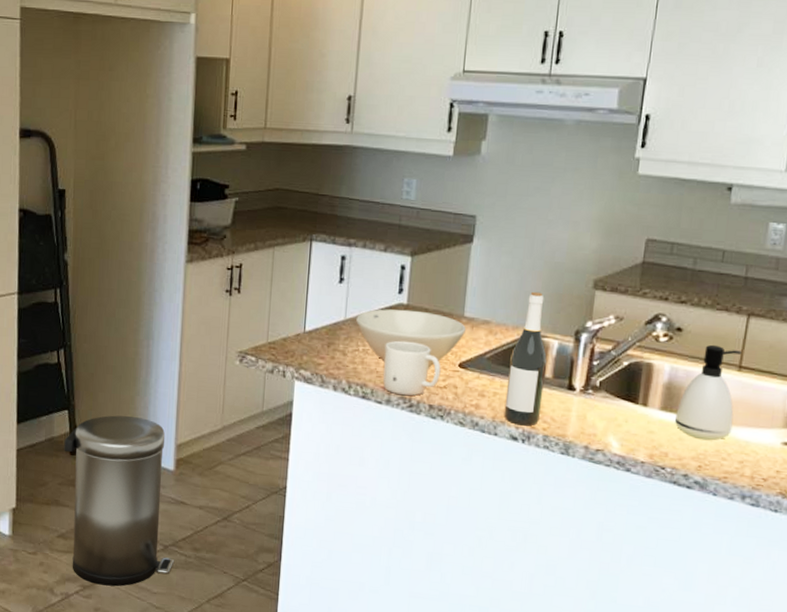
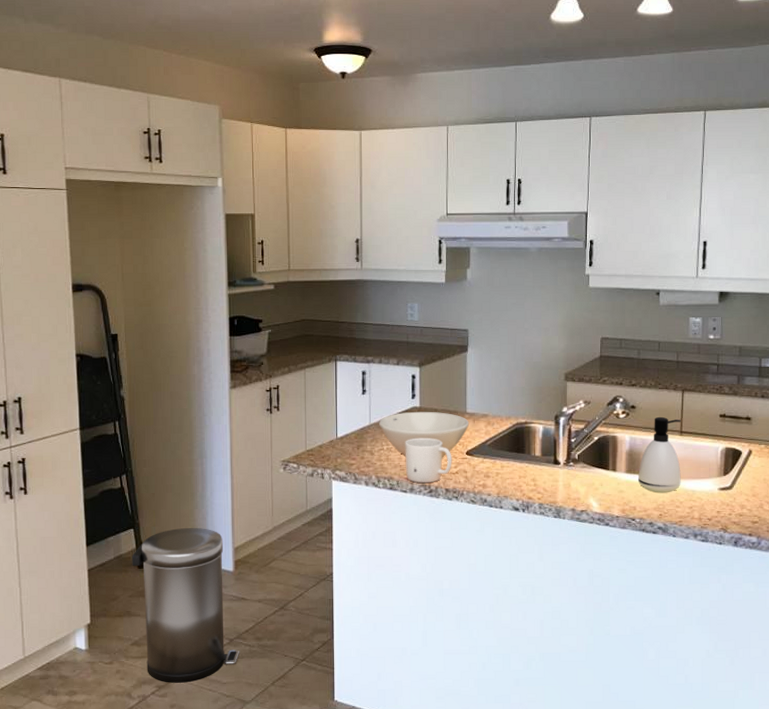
wine bottle: present [504,291,548,426] -> none [506,387,536,498]

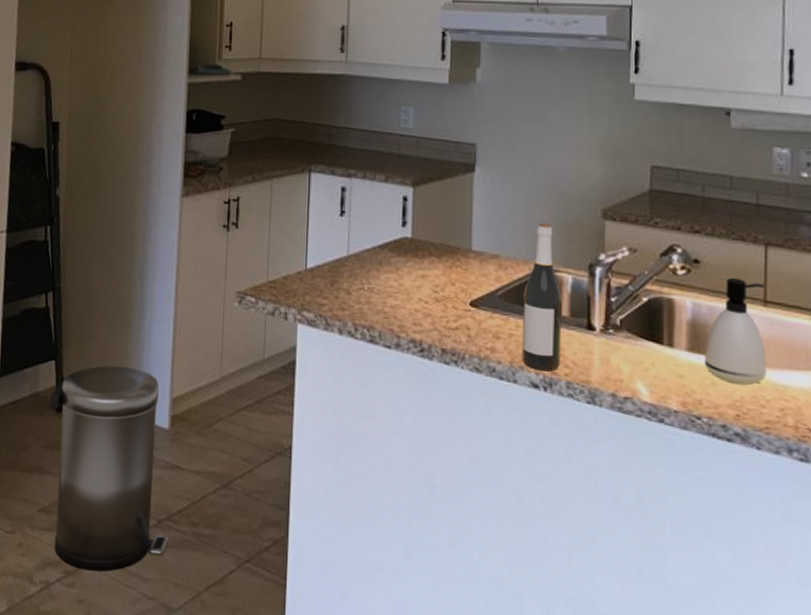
bowl: present [379,411,469,458] -> none [360,243,474,307]
mug: present [405,437,452,484] -> none [390,277,452,339]
wine bottle: none [506,387,536,498] -> present [522,222,563,372]

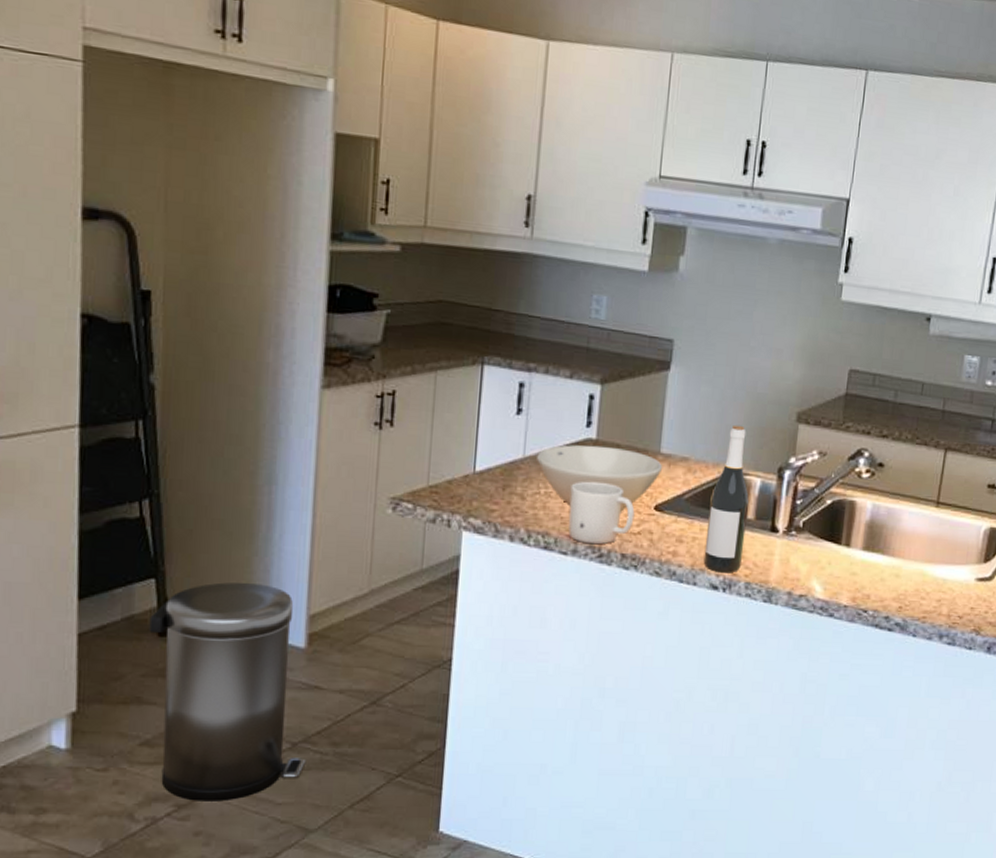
bowl: none [360,243,474,307] -> present [537,444,662,512]
mug: none [390,277,452,339] -> present [568,481,635,545]
soap dispenser: present [705,277,767,386] -> none [877,480,939,580]

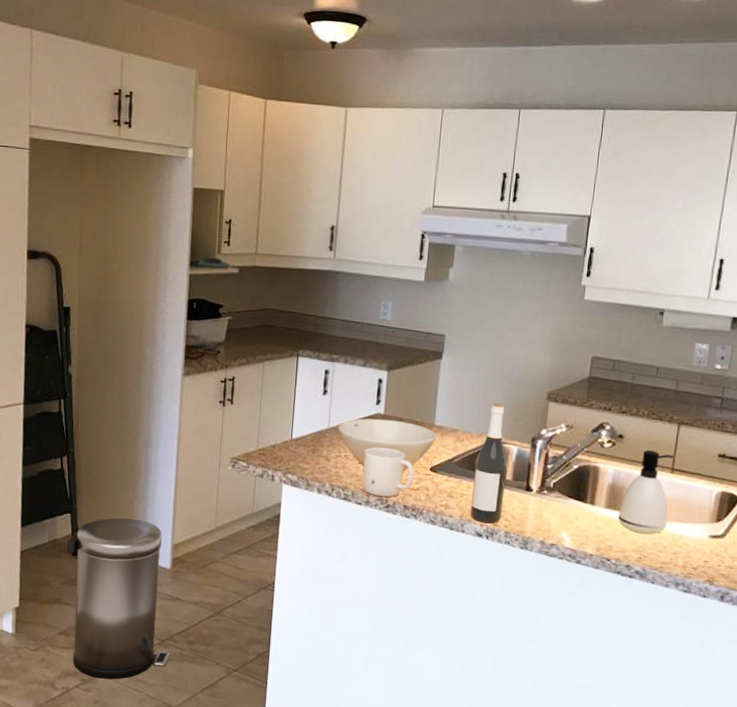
soap dispenser: none [877,480,939,580] -> present [618,449,674,535]

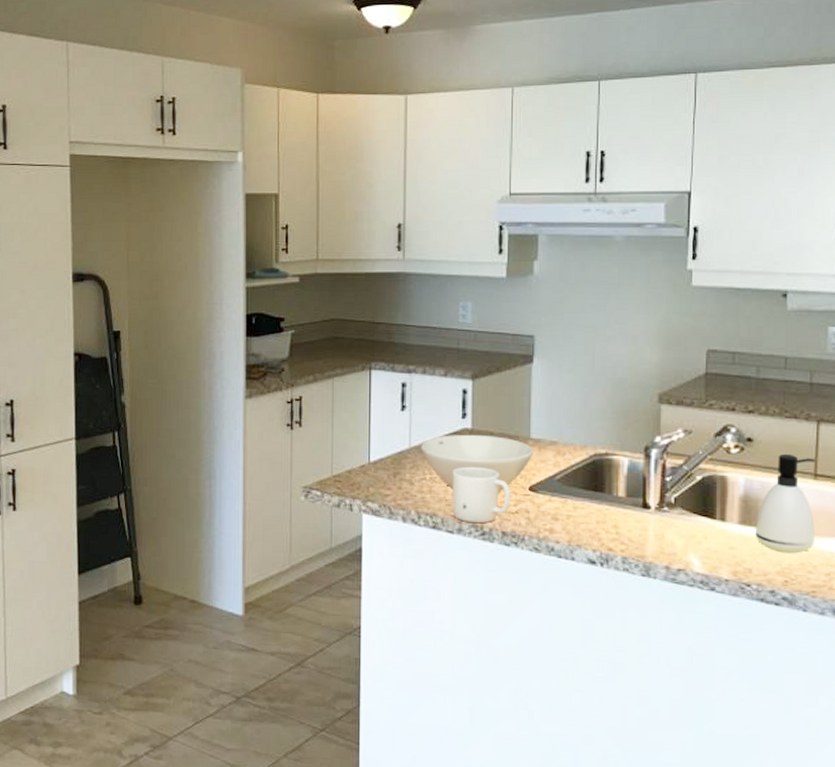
pedal bin: present [66,518,171,680] -> none [127,560,248,745]
wine bottle: present [470,402,508,524] -> none [579,409,619,549]

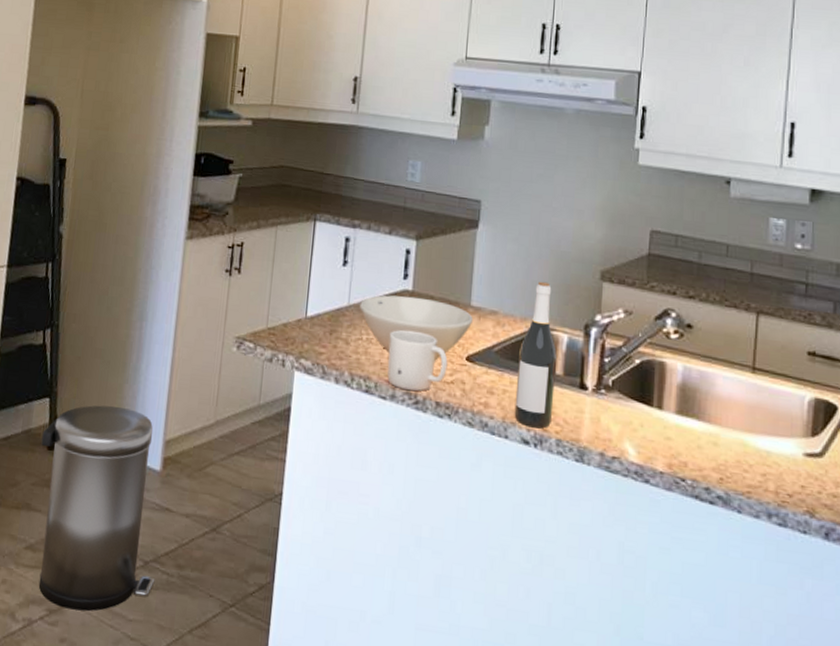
pedal bin: none [127,560,248,745] -> present [38,405,155,611]
wine bottle: none [579,409,619,549] -> present [514,281,558,429]
soap dispenser: present [756,453,815,554] -> none [692,343,754,451]

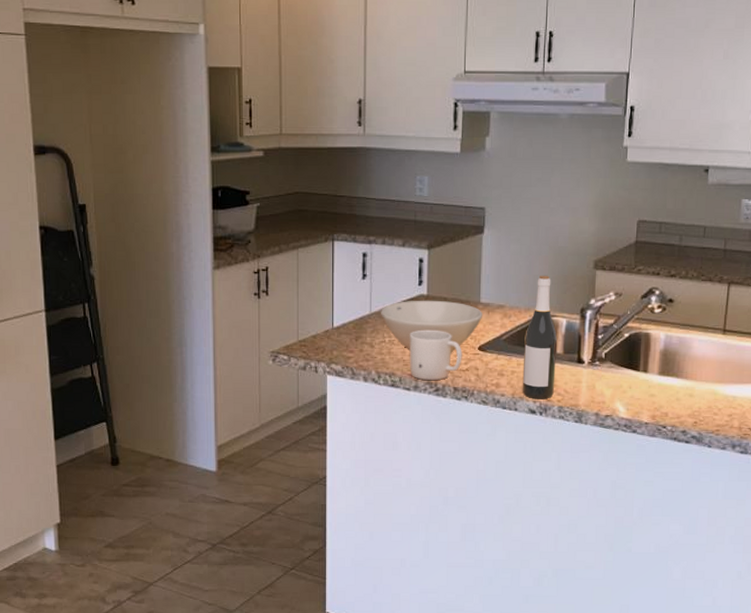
pedal bin: present [38,405,155,611] -> none [104,423,224,589]

